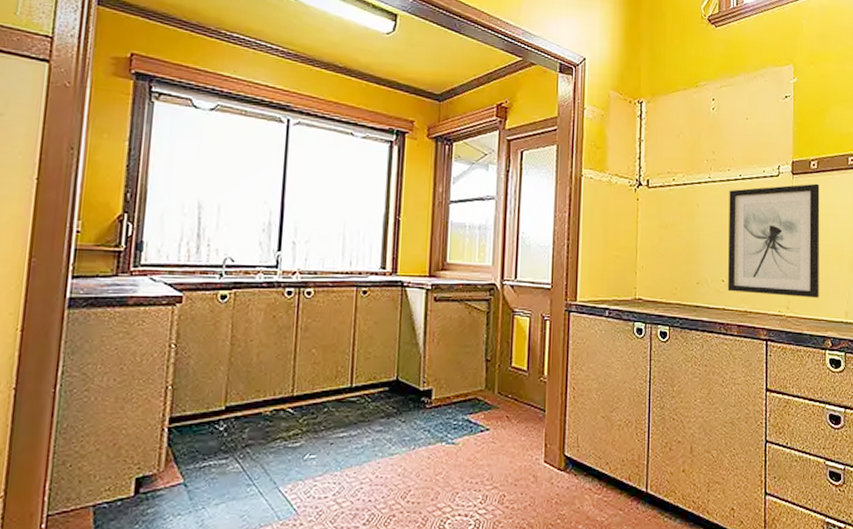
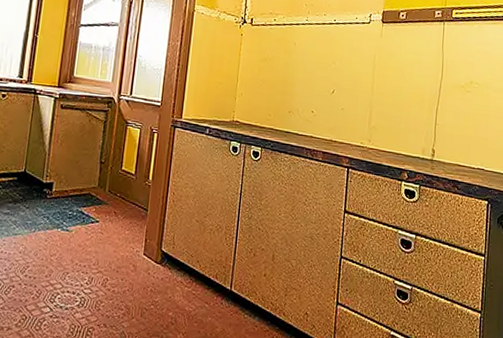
wall art: present [727,183,820,298] -> none [315,32,407,135]

